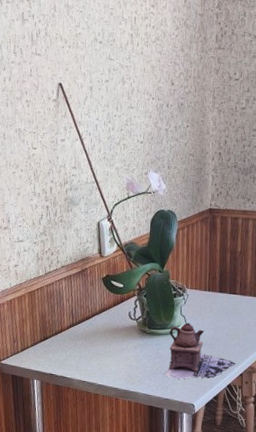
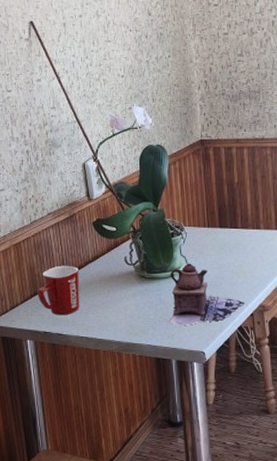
mug: none [46,315,86,361] -> present [37,265,80,315]

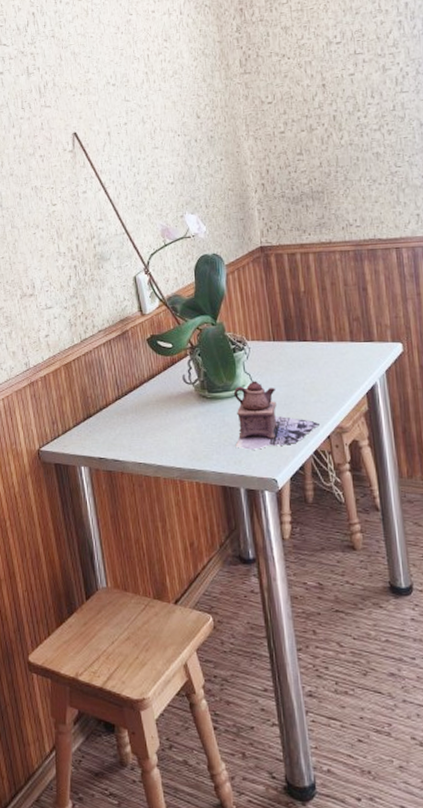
mug: present [37,265,80,315] -> none [90,385,137,440]

